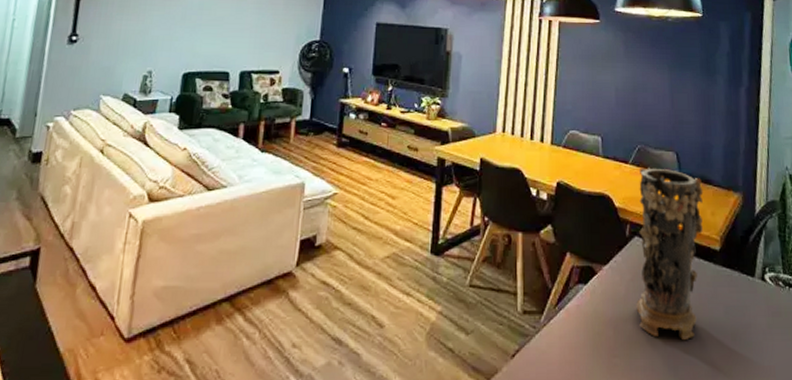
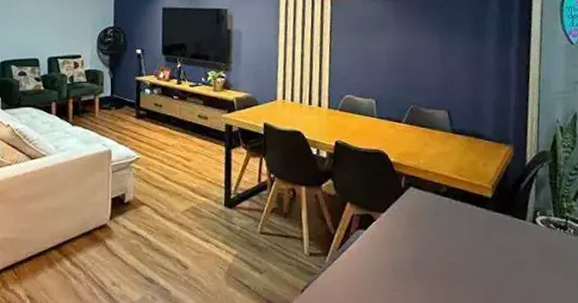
decorative vase: present [636,166,703,341] -> none [412,124,475,277]

